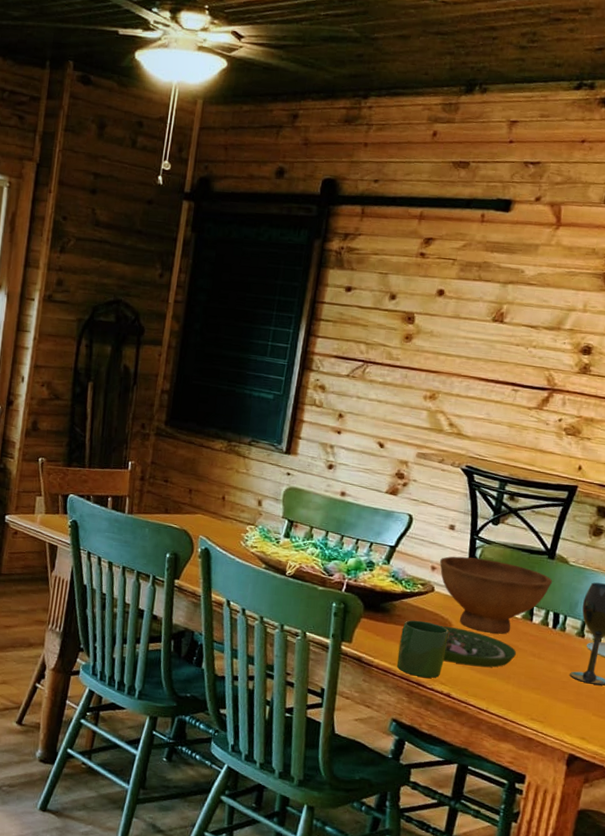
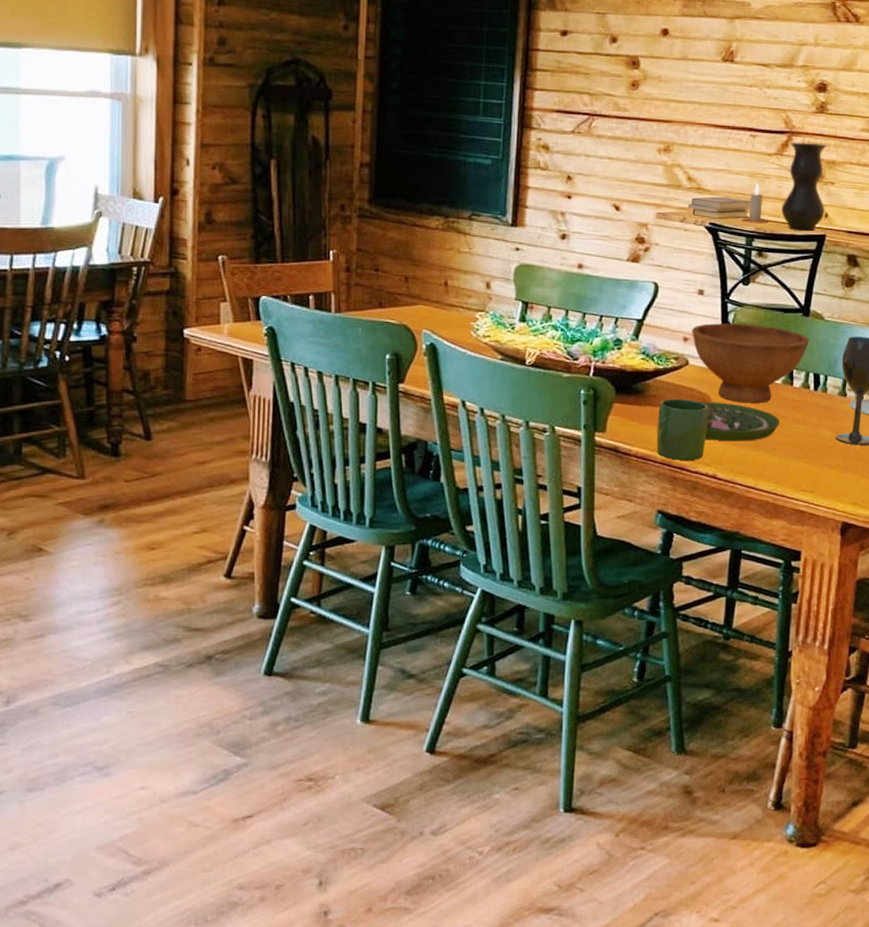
books: none [447,441,508,464] -> present [688,196,751,220]
candle: none [497,433,523,471] -> present [742,183,768,224]
vase: none [536,398,588,481] -> present [781,142,828,231]

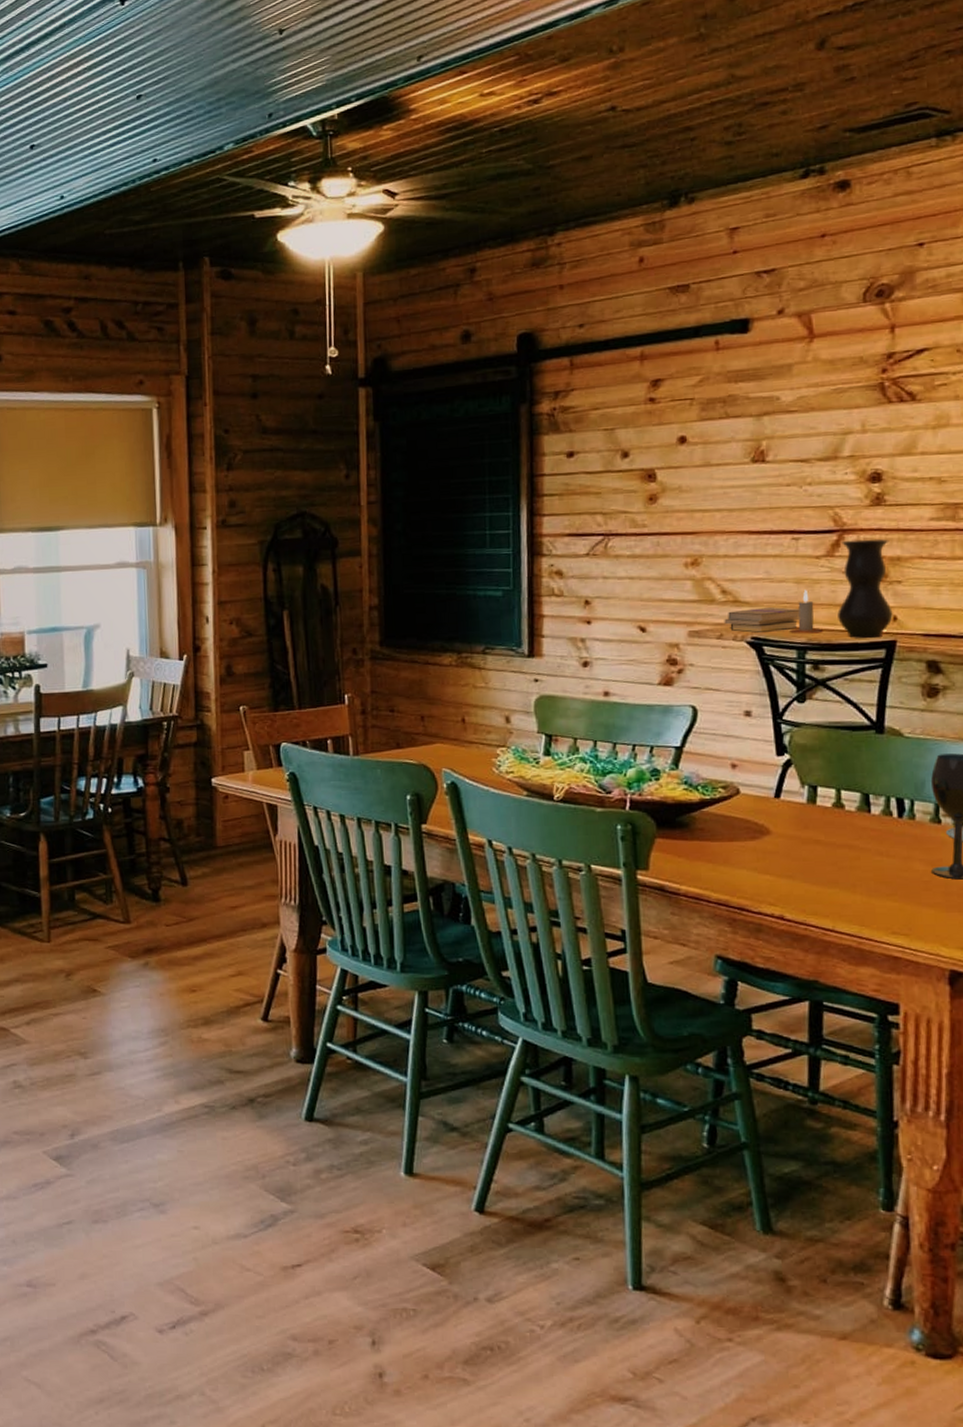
mug: present [656,398,708,460] -> none [707,831,769,900]
plate: present [658,401,780,442] -> none [708,833,859,878]
bowl: present [691,323,810,403] -> none [739,745,888,834]

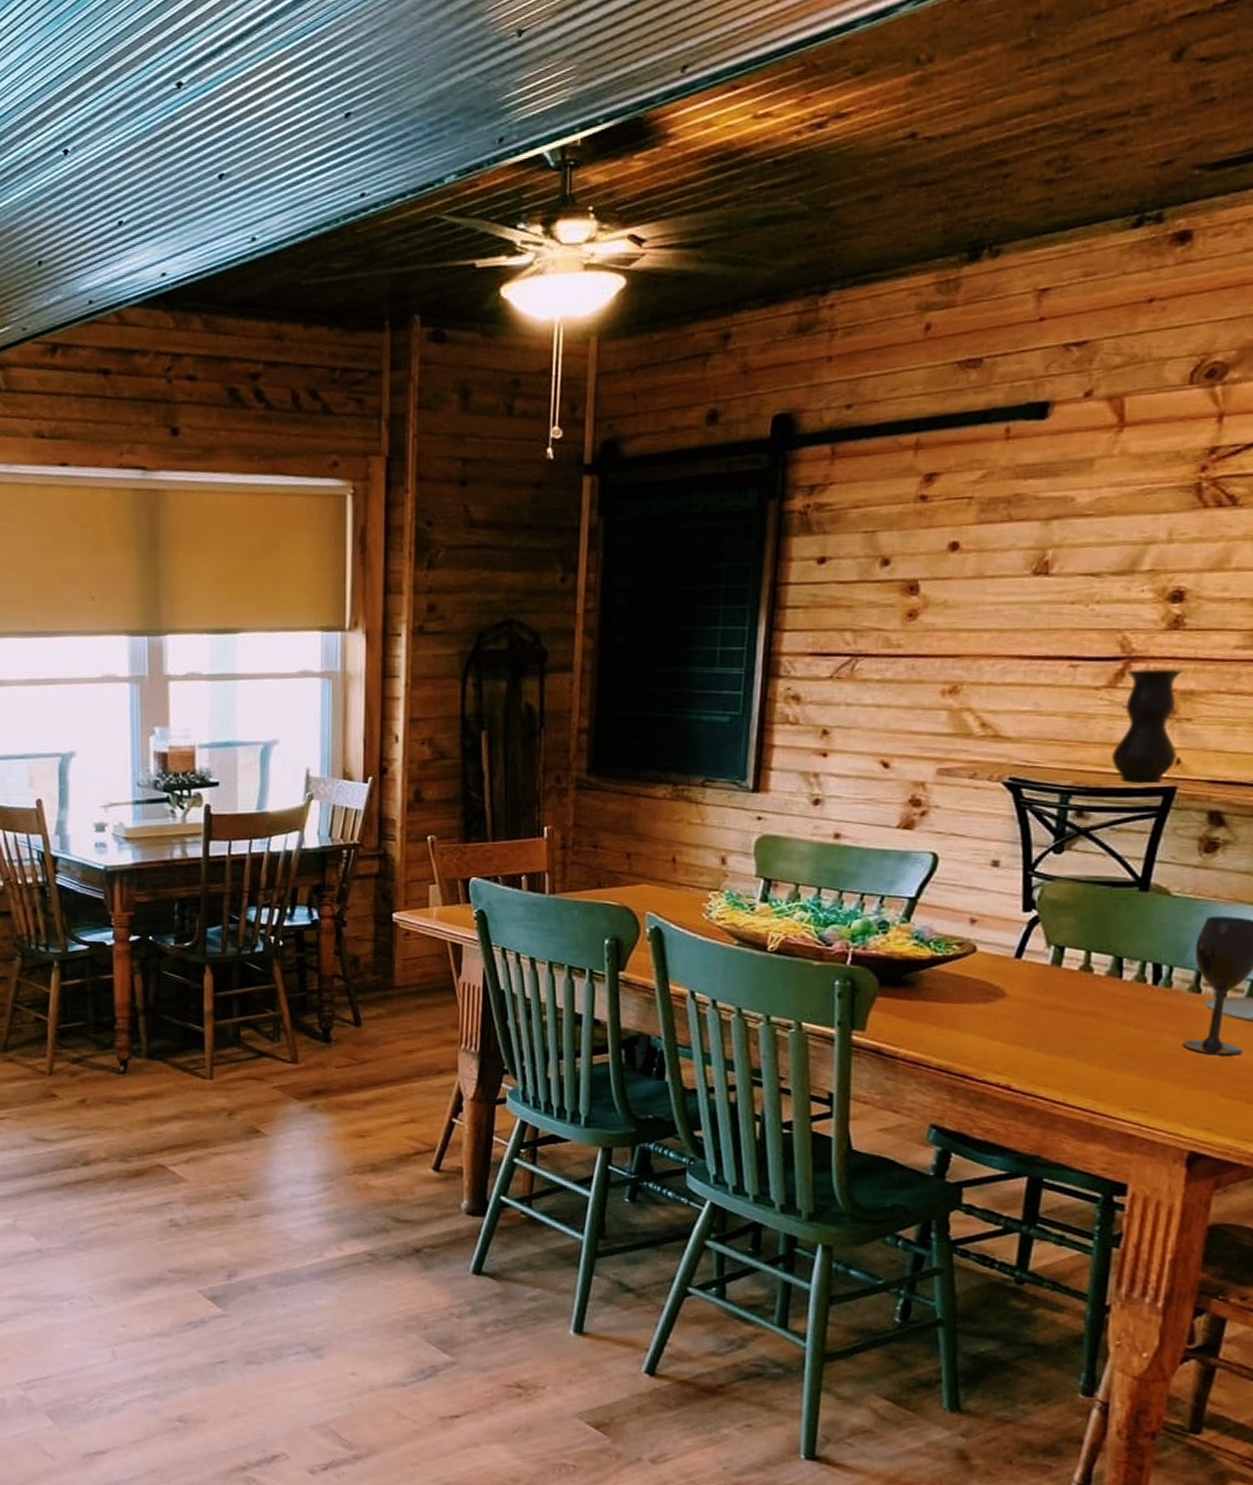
books: present [724,607,800,634] -> none [980,744,1069,774]
candle: present [790,590,823,634] -> none [1054,725,1093,776]

